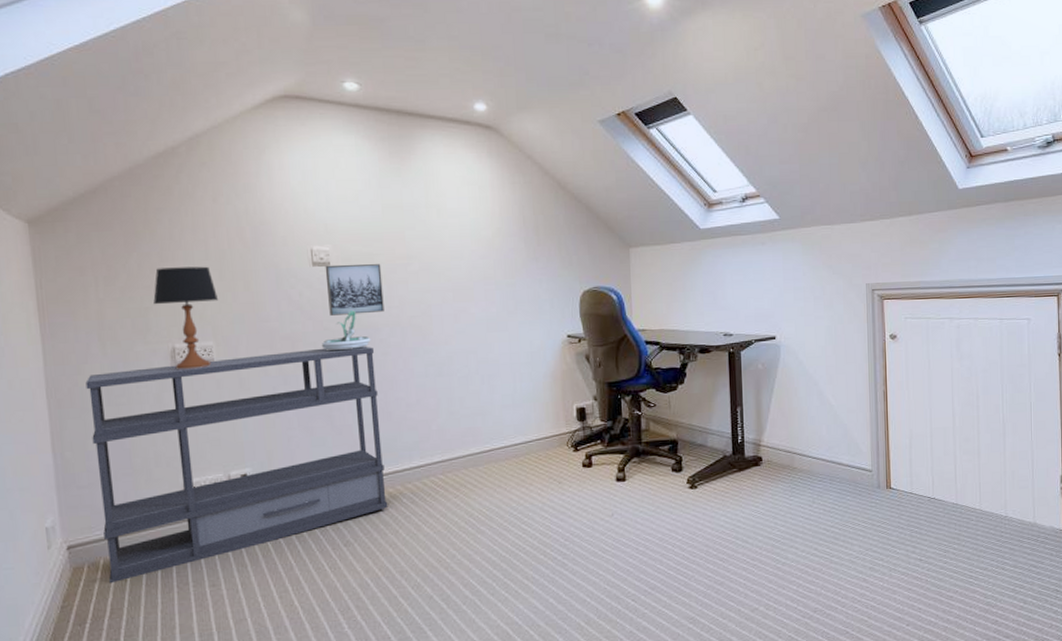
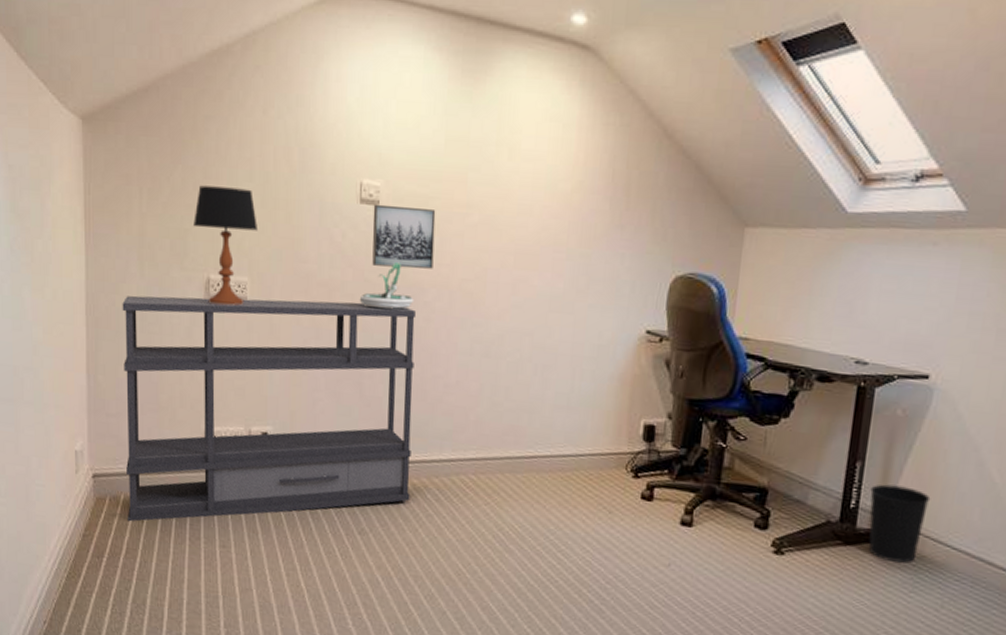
wastebasket: none [750,419,792,477] -> present [869,484,931,564]

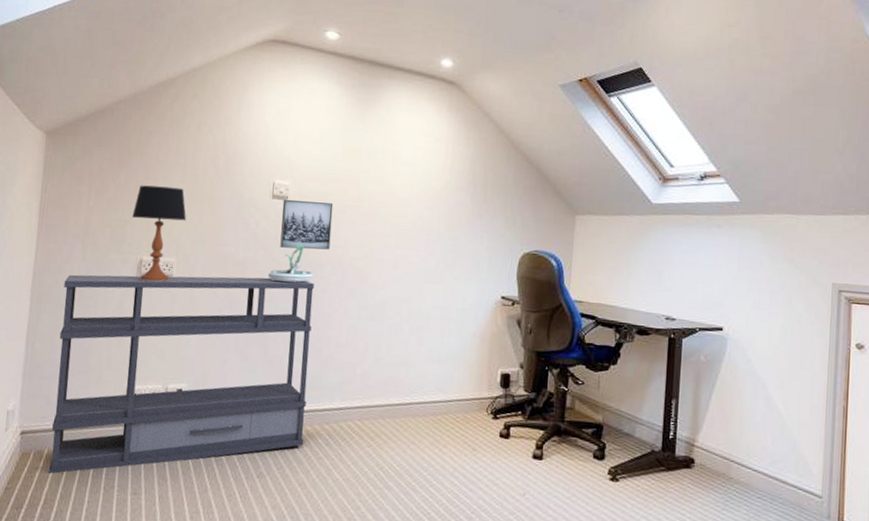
wastebasket: present [869,484,931,564] -> none [684,417,732,485]

